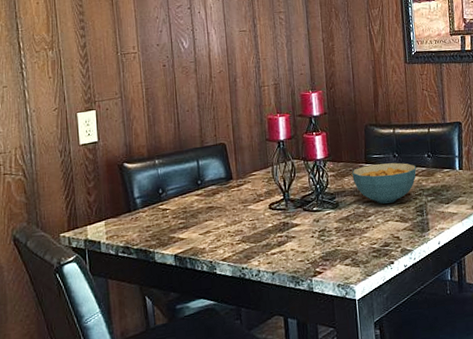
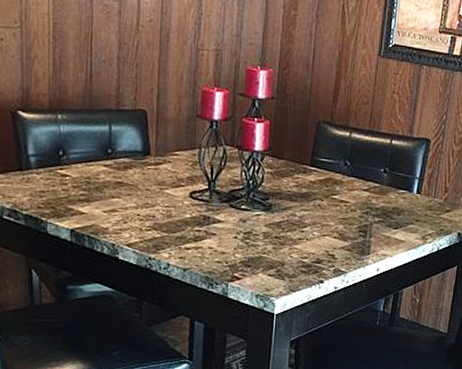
cereal bowl: present [352,162,416,204] -> none [292,168,368,216]

